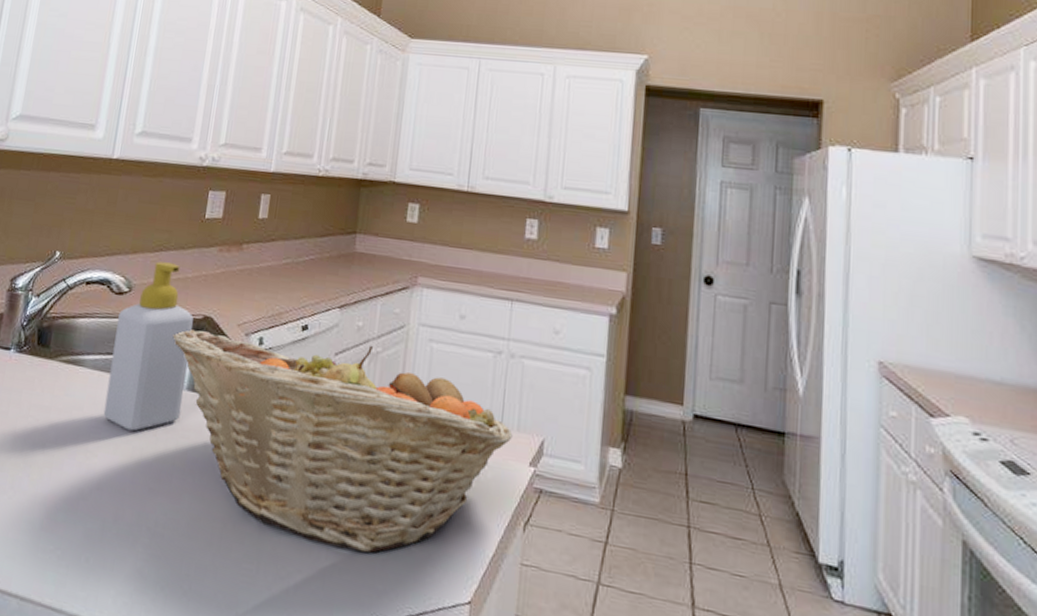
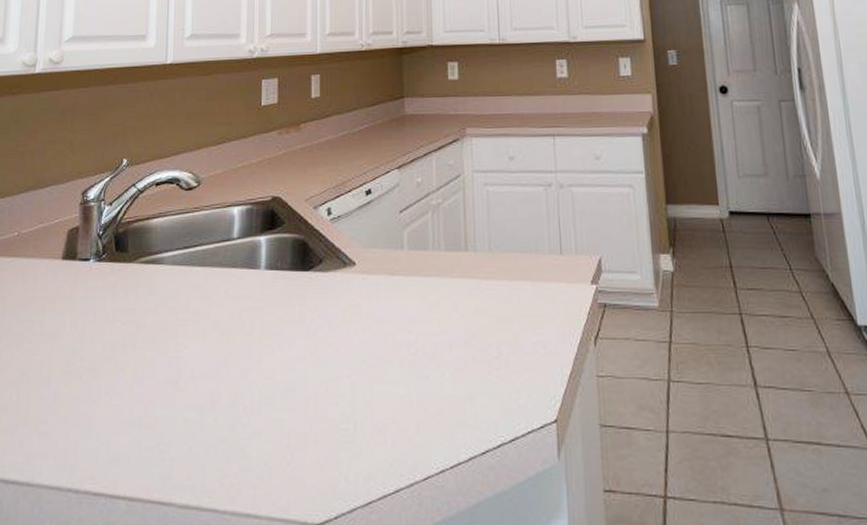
soap bottle: present [103,261,194,431] -> none [188,152,263,318]
fruit basket: present [172,329,513,553] -> none [245,199,572,393]

